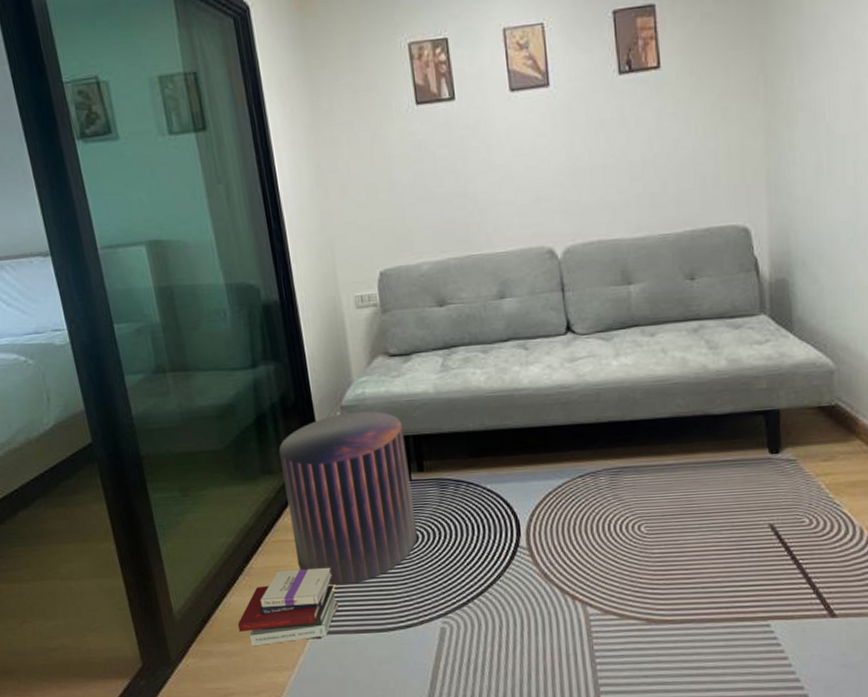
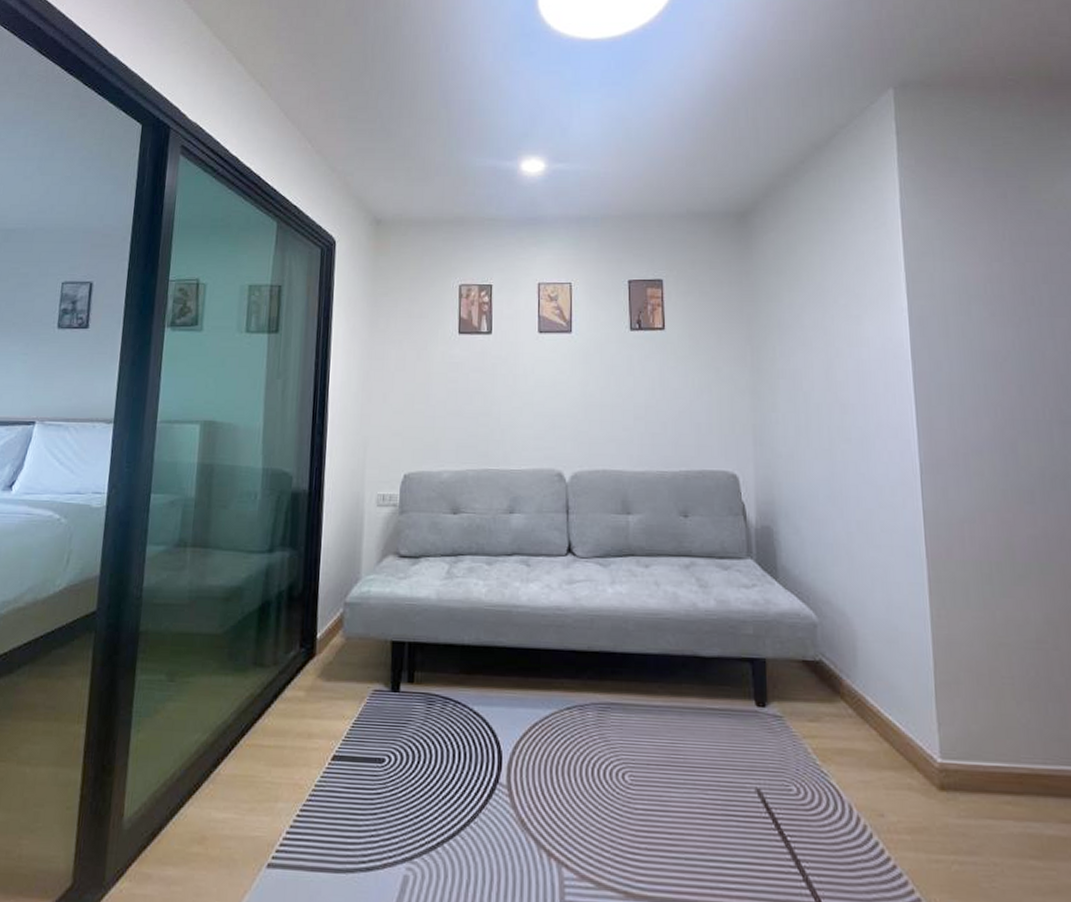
books: present [237,567,339,646] -> none [187,781,300,874]
pouf: present [278,411,418,586] -> none [268,610,400,808]

